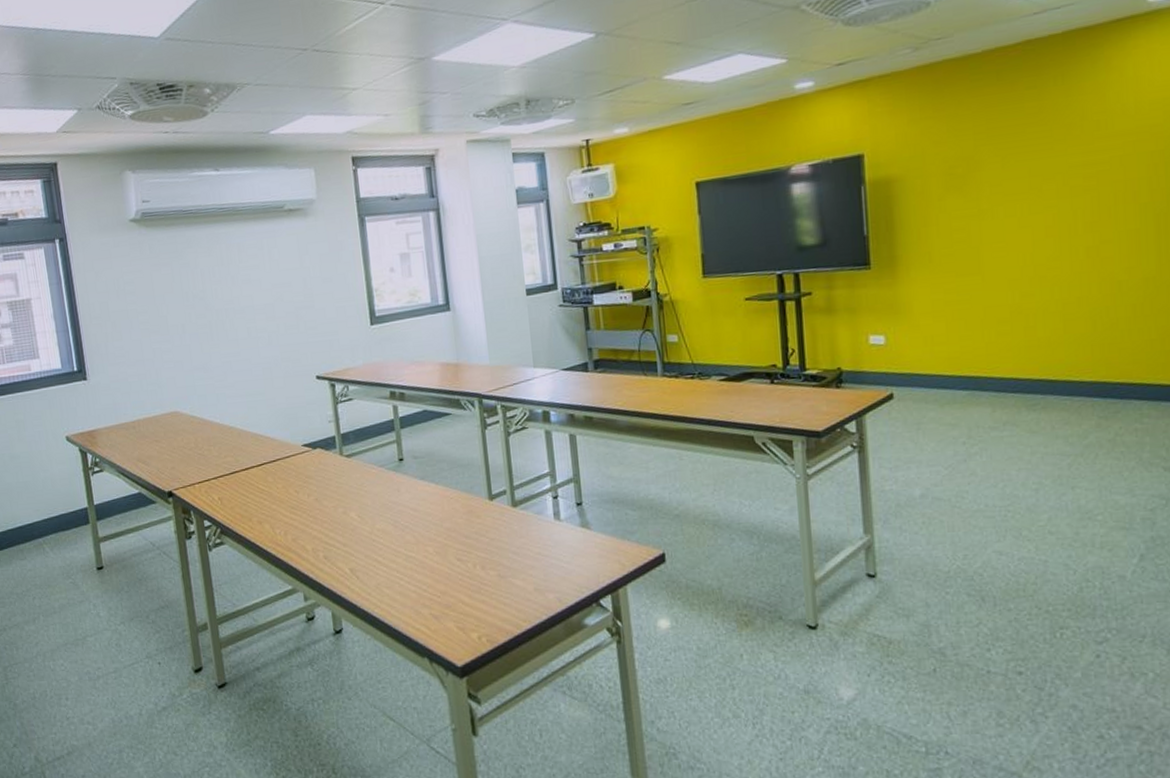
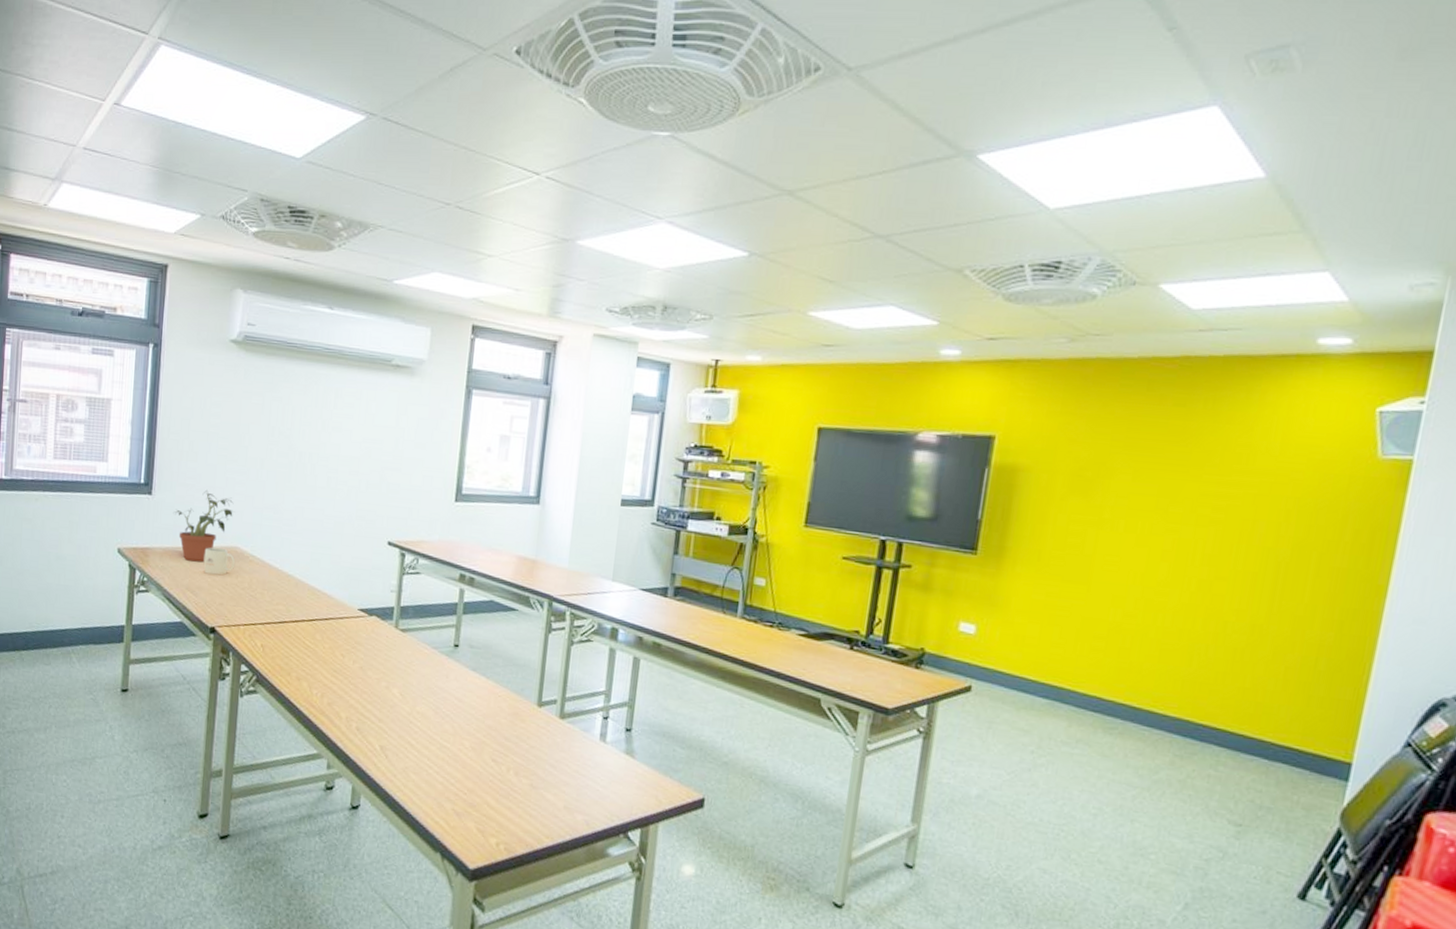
potted plant: none [111,364,167,435] -> present [174,489,235,563]
mug: none [147,416,179,444] -> present [203,547,236,576]

